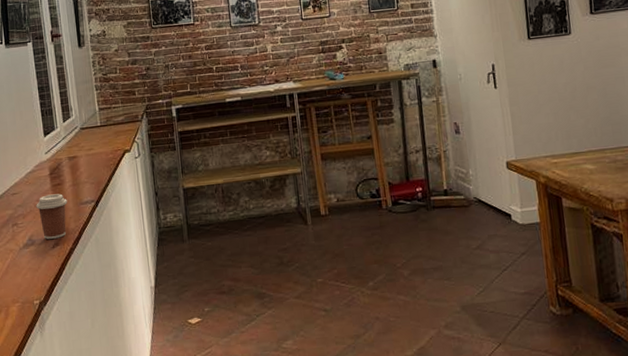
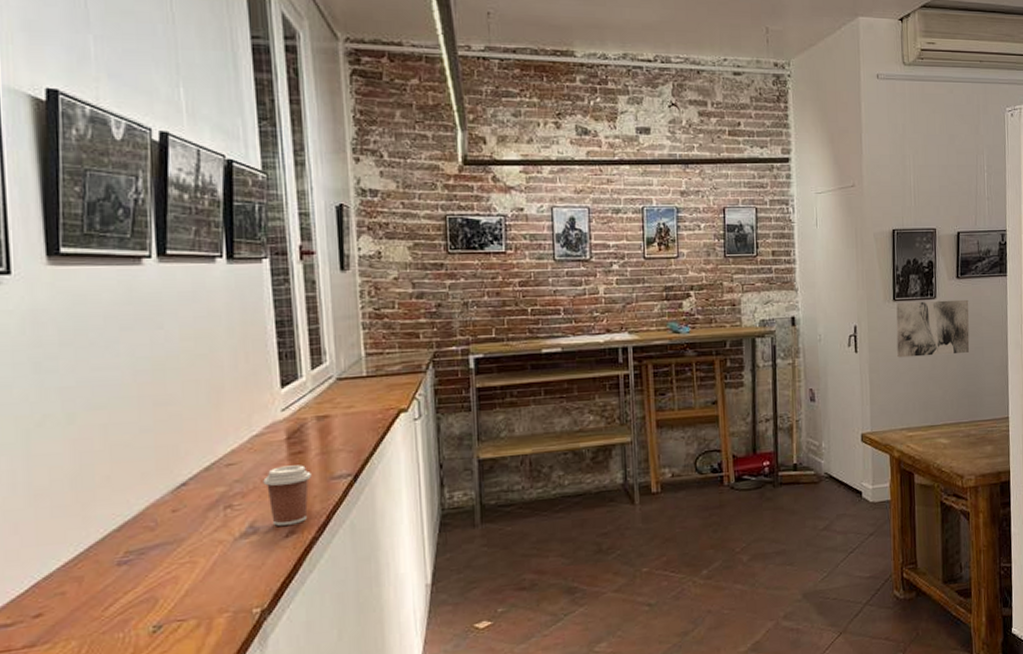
wall art: none [531,33,609,91] -> present [896,299,970,358]

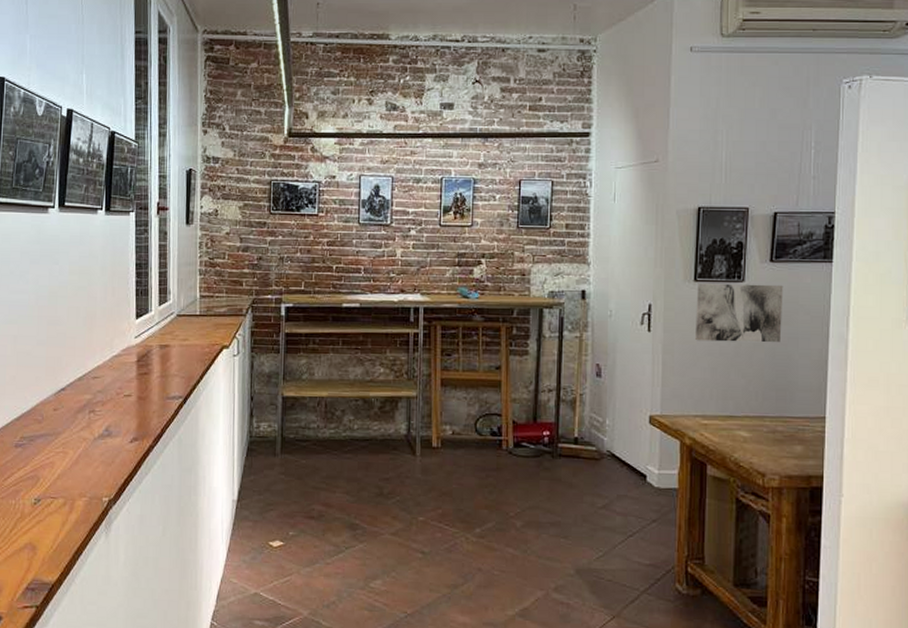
coffee cup: present [263,465,312,526] -> none [117,383,153,433]

